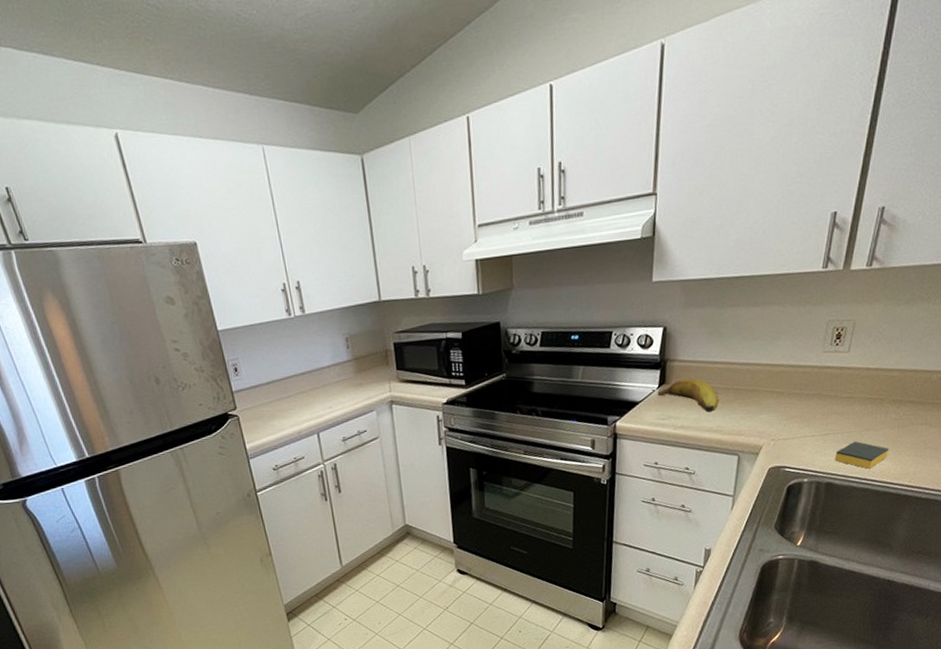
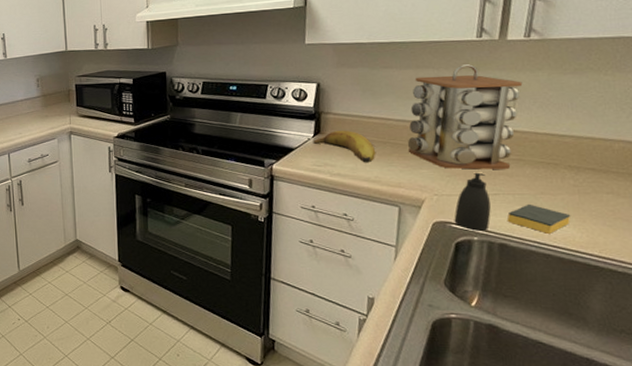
spice rack: none [749,298,861,412] -> present [407,64,523,170]
soap dispenser: none [788,413,821,473] -> present [454,172,491,231]

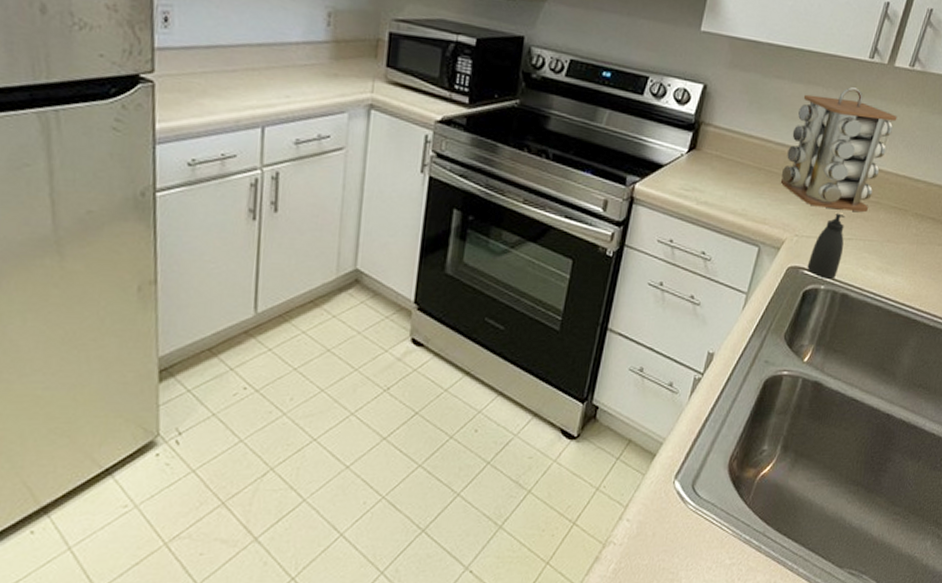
fruit: present [313,131,376,163] -> none [685,148,749,192]
sponge: present [506,203,571,233] -> none [853,251,907,285]

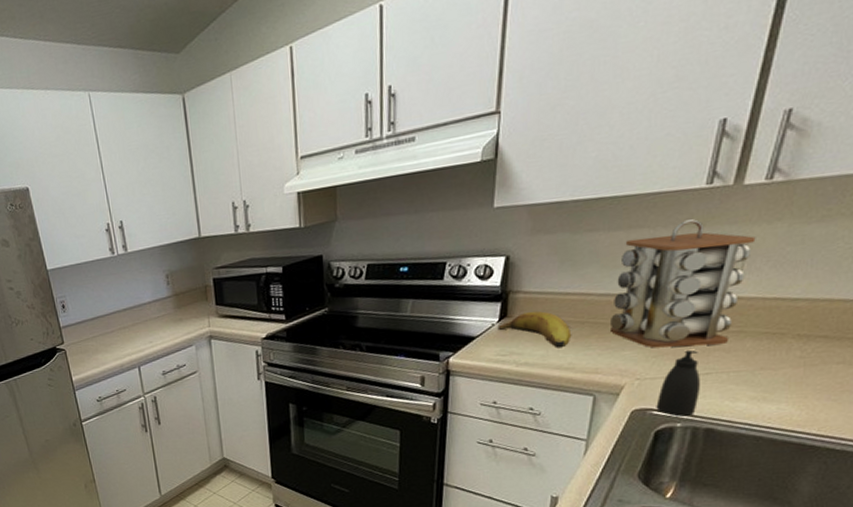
fruit: none [685,148,749,192] -> present [497,311,572,348]

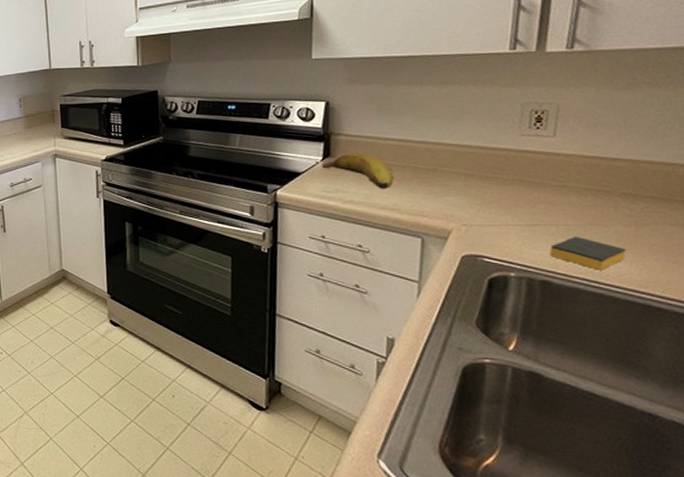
spice rack: present [609,219,756,348] -> none [430,79,566,197]
soap dispenser: present [656,349,700,416] -> none [486,200,530,266]
sponge: none [717,381,792,414] -> present [549,236,627,270]

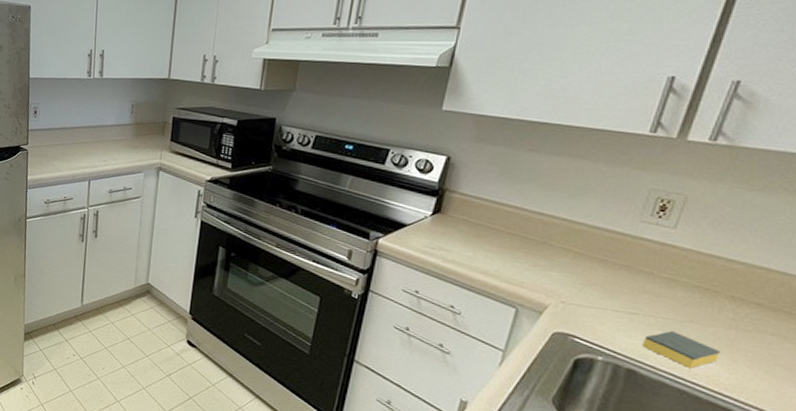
fruit: present [321,153,395,189] -> none [430,212,502,255]

